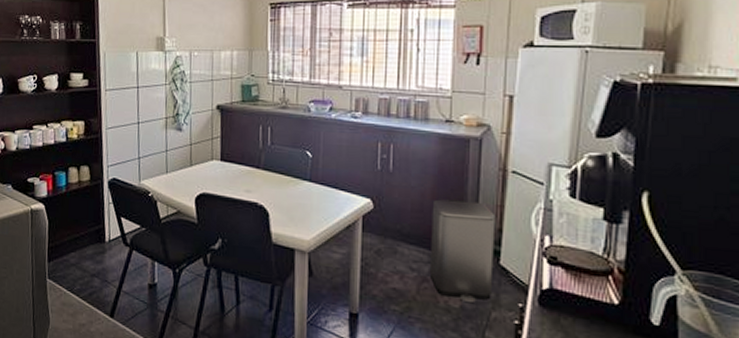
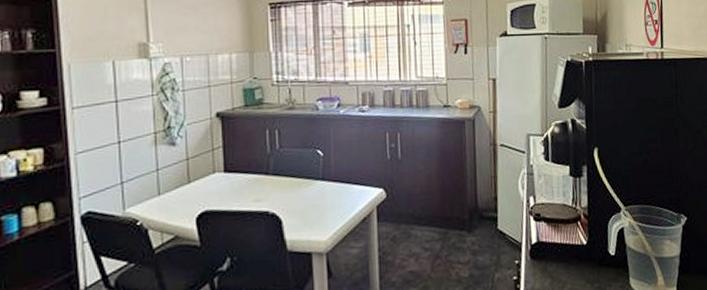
pedal bin: present [430,199,496,304] -> none [438,176,494,270]

